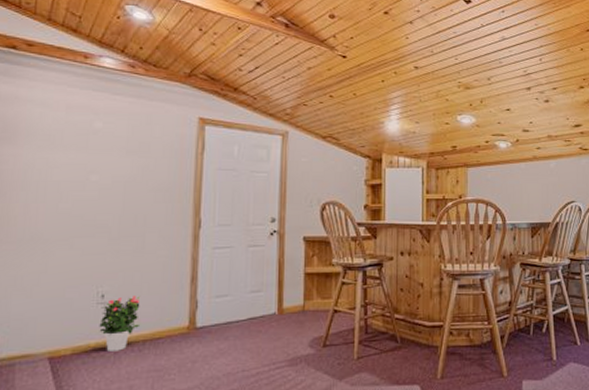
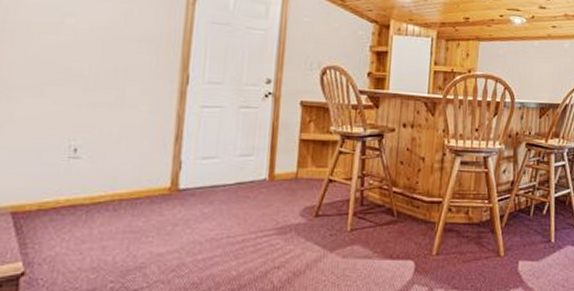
potted flower: present [99,296,141,352] -> none [70,152,118,209]

